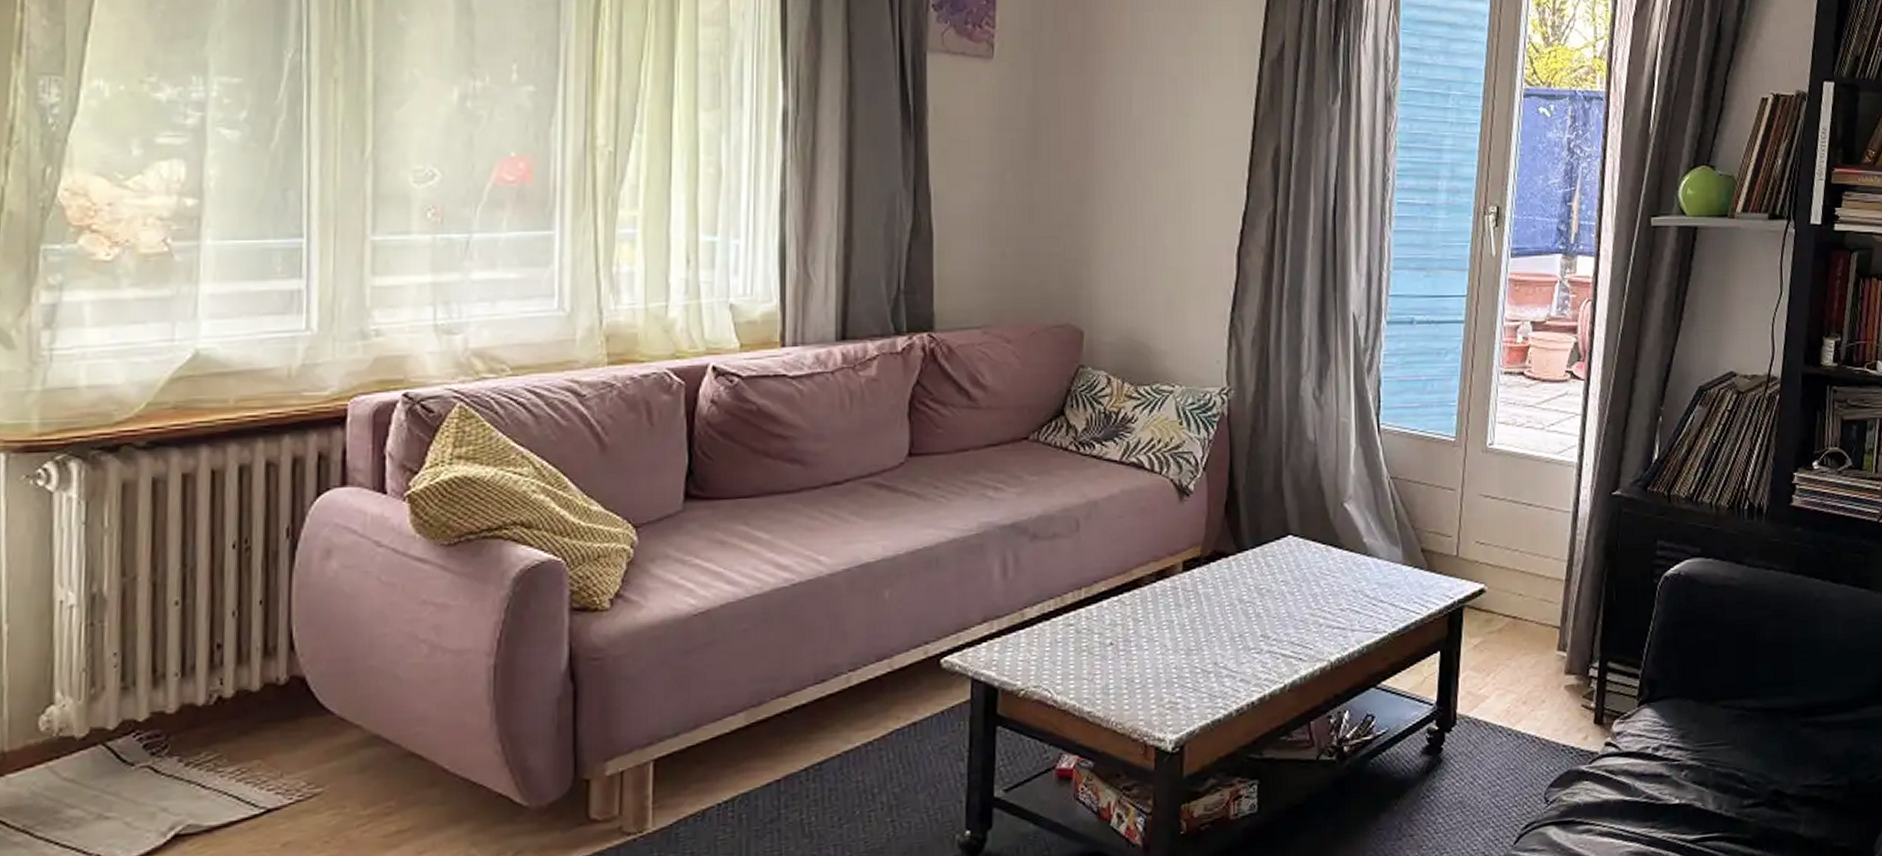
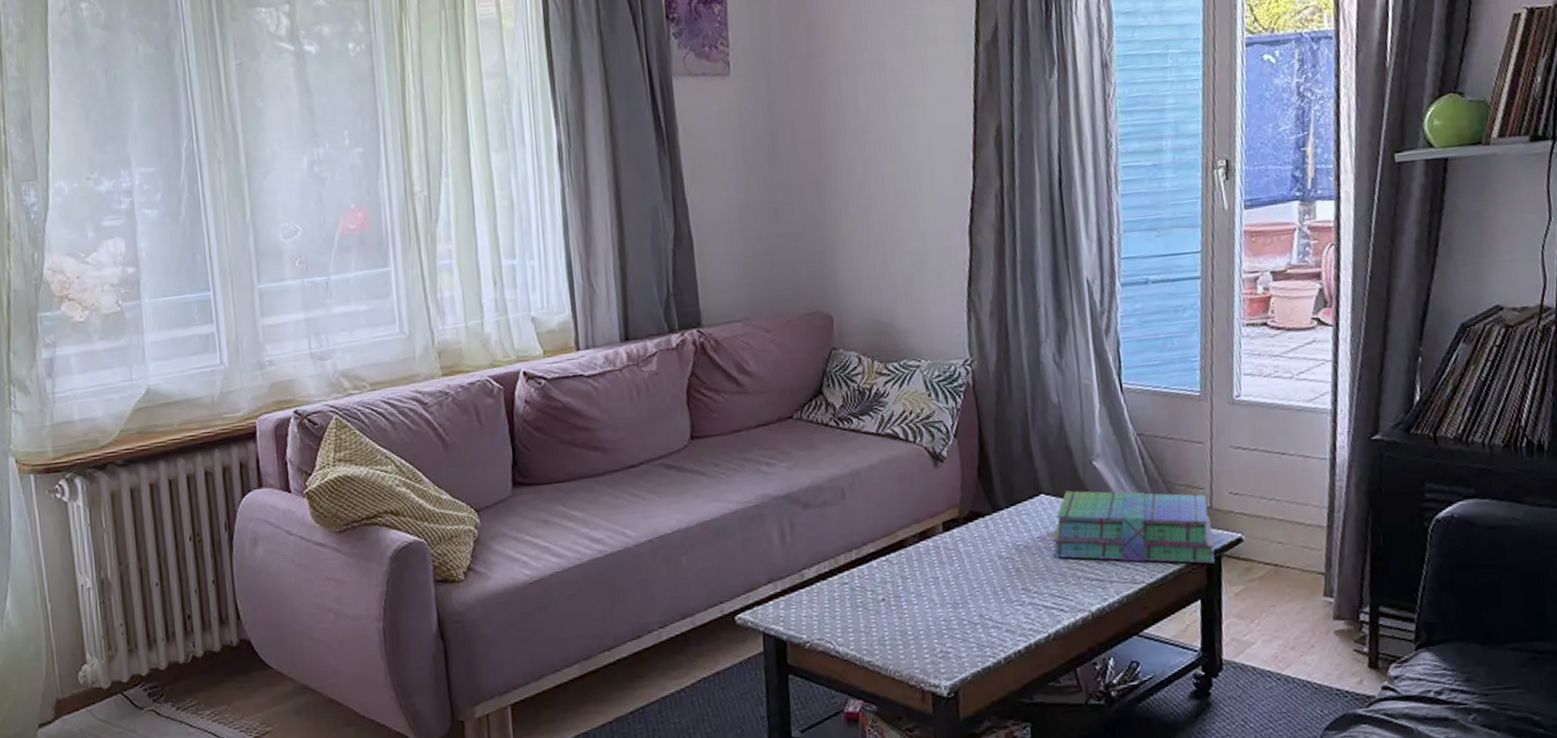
stack of books: none [1296,533,1458,614] -> present [1053,490,1216,564]

